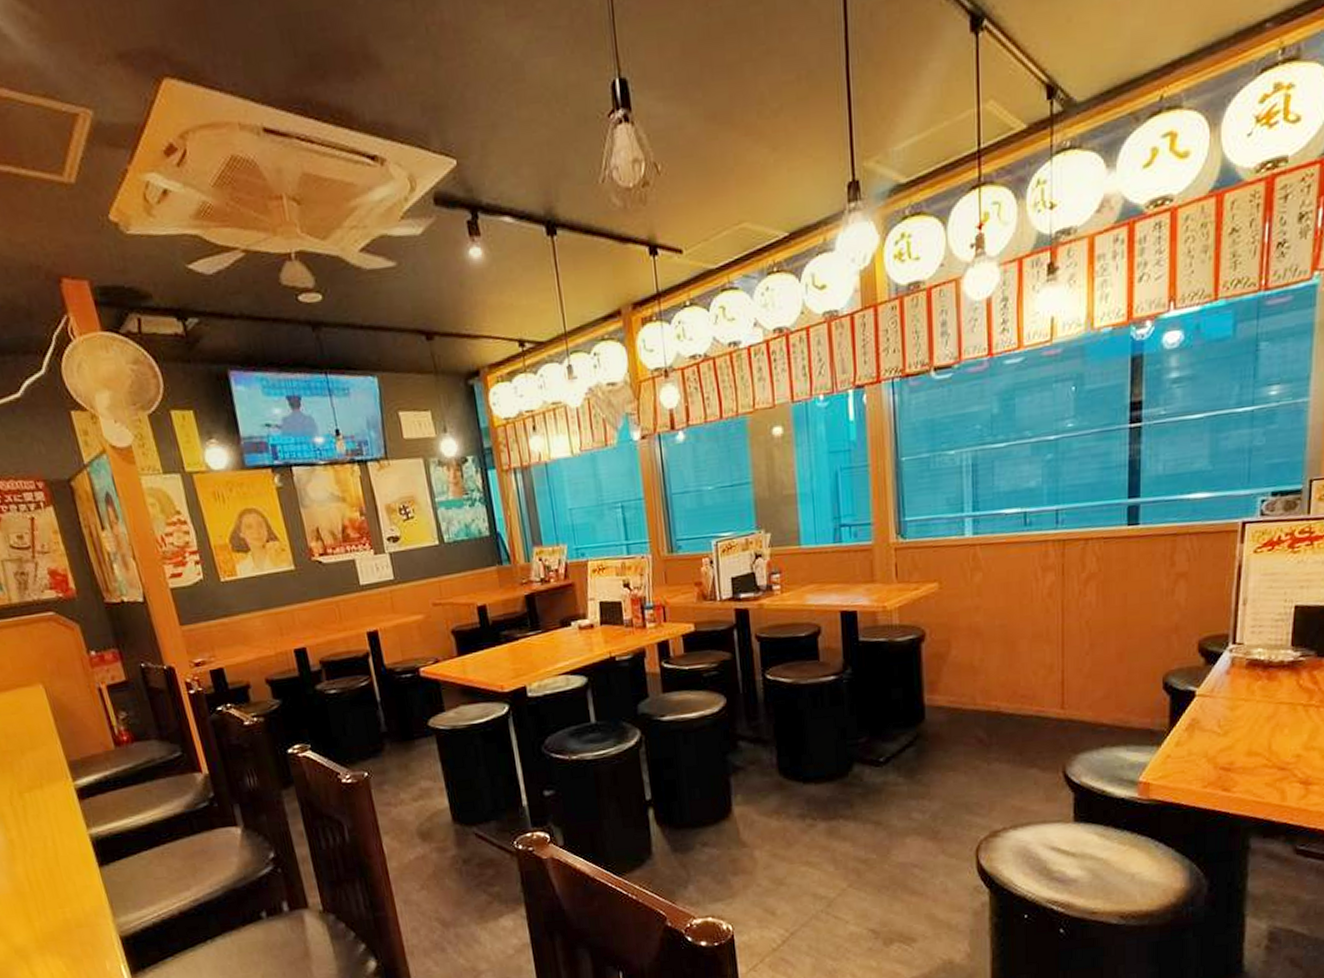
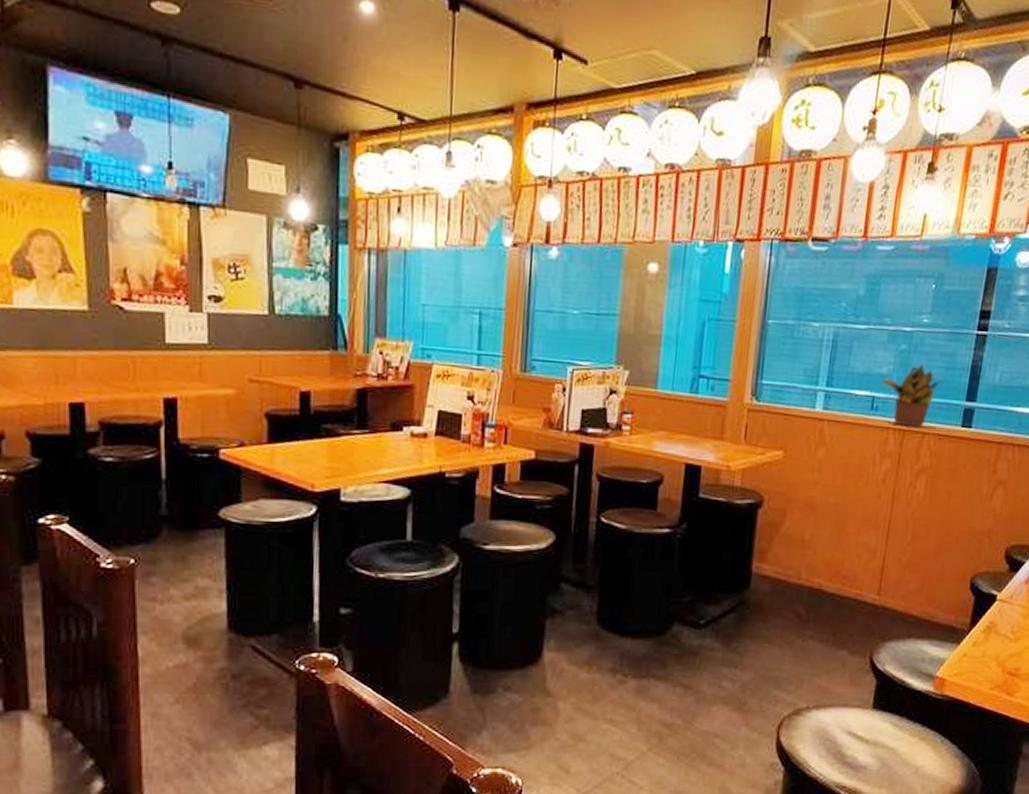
potted plant: none [1029,469,1099,536] -> present [880,363,943,428]

